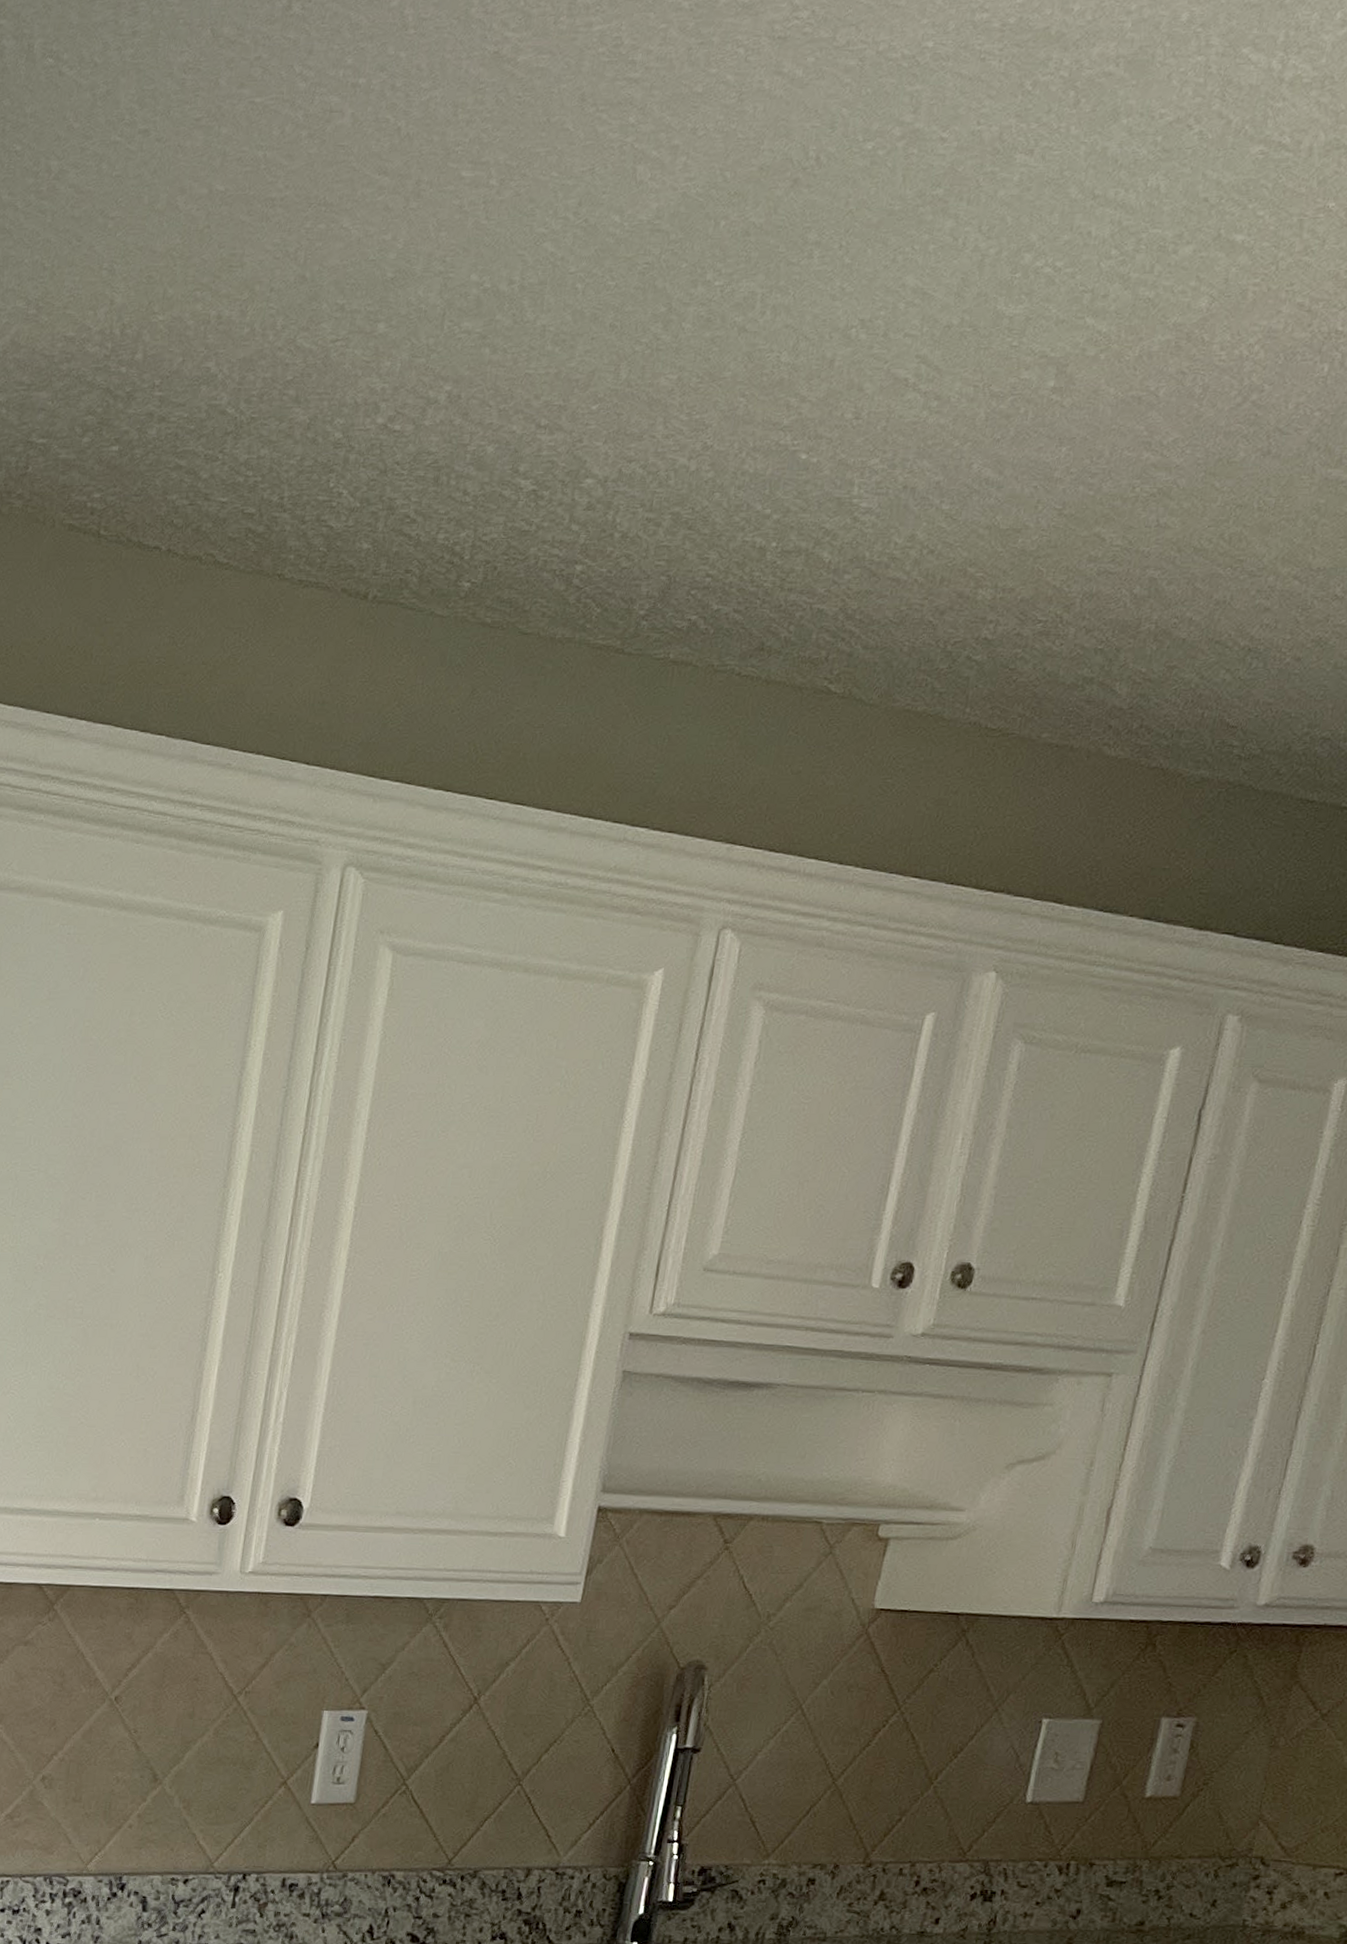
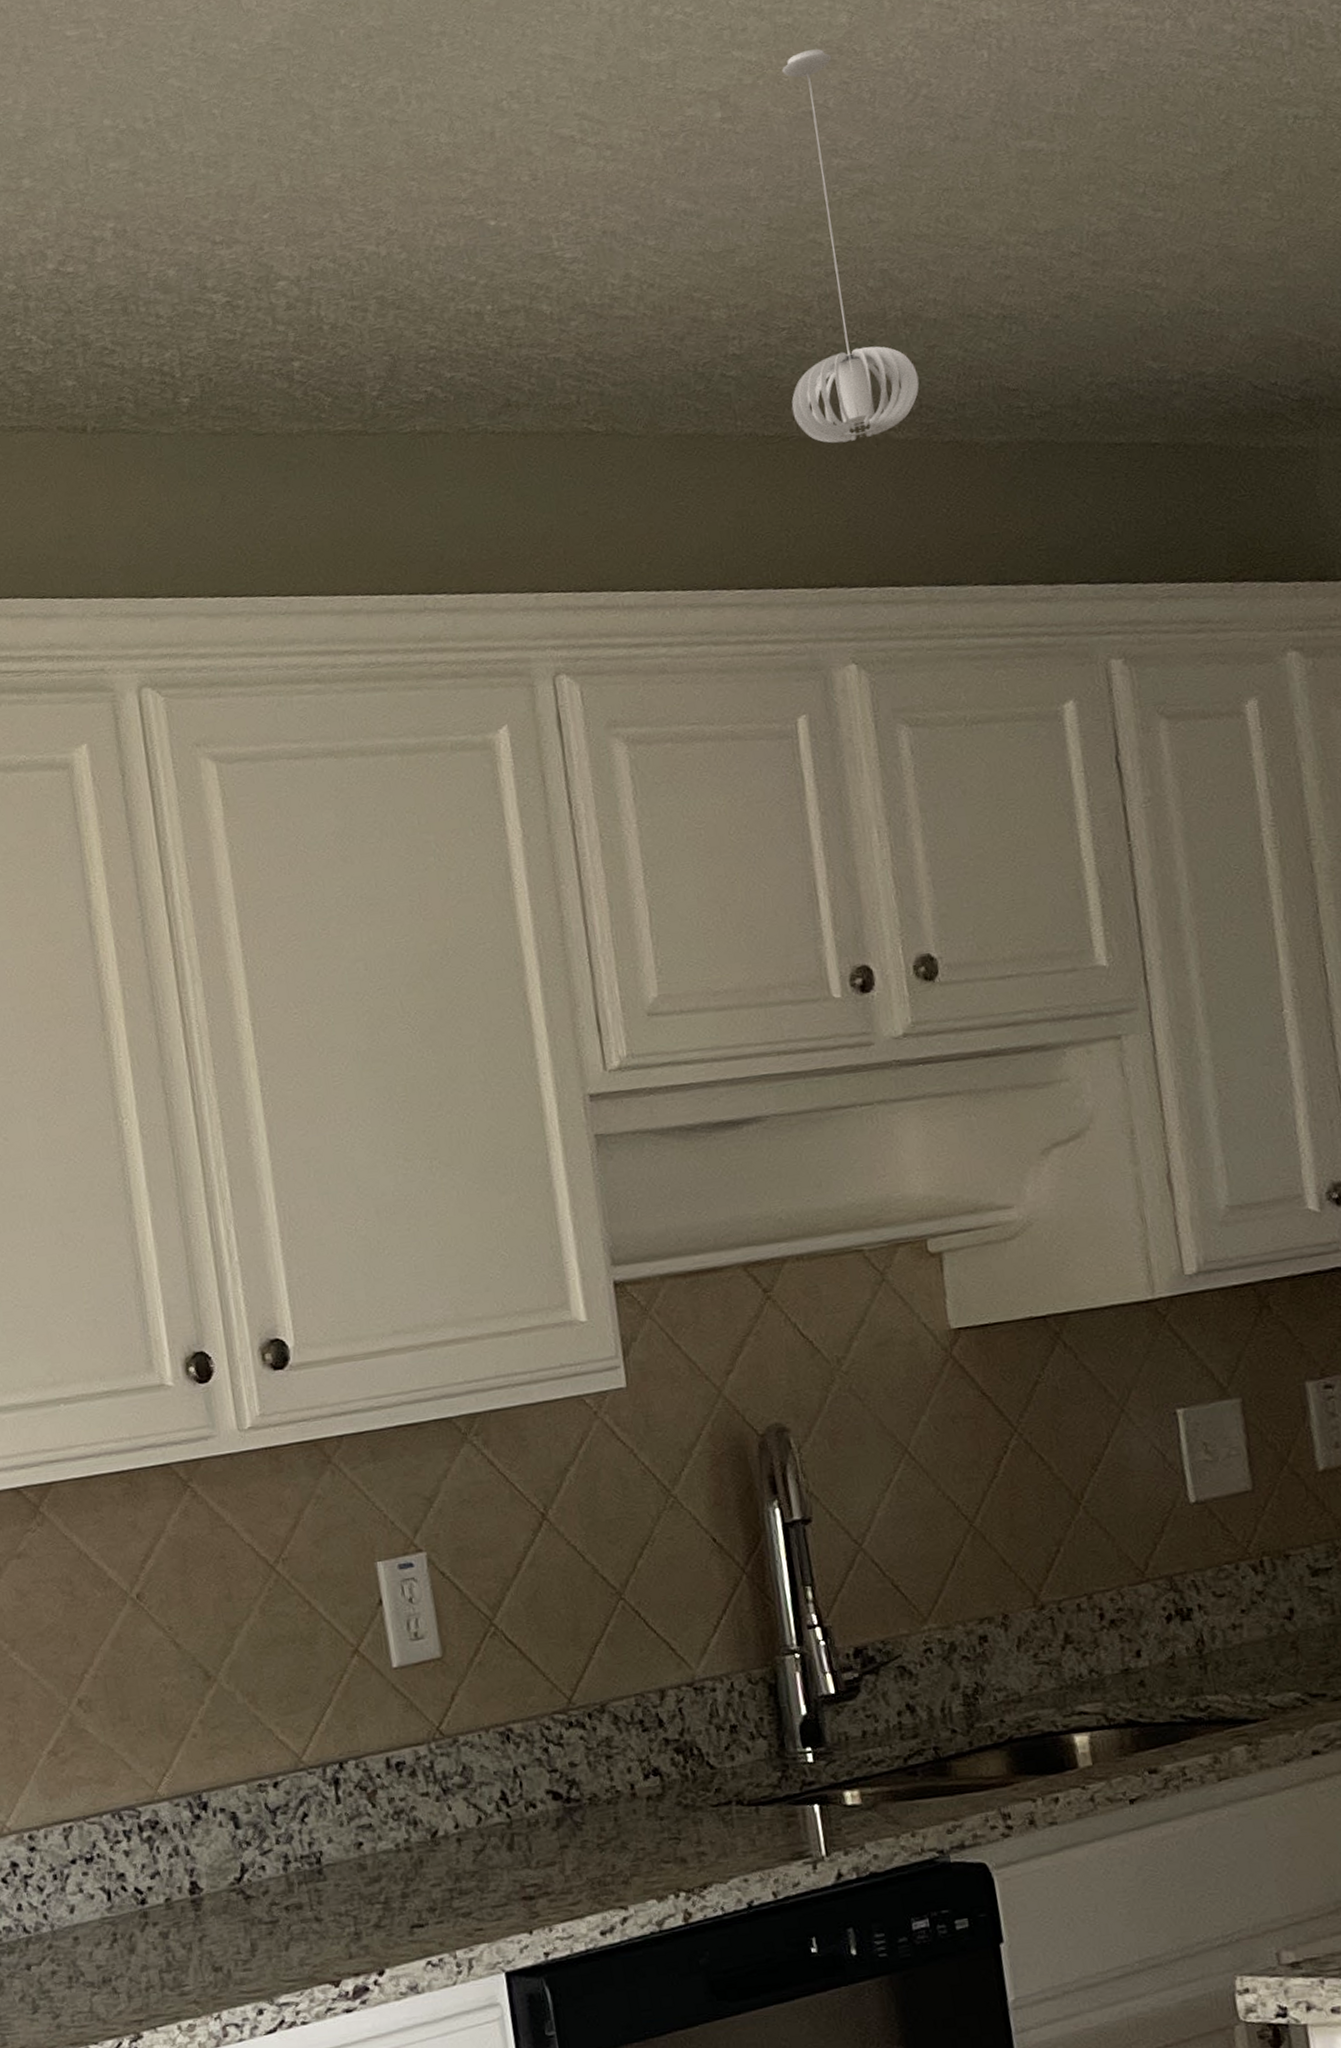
pendant light: none [1020,331,1179,749] -> present [782,48,920,444]

